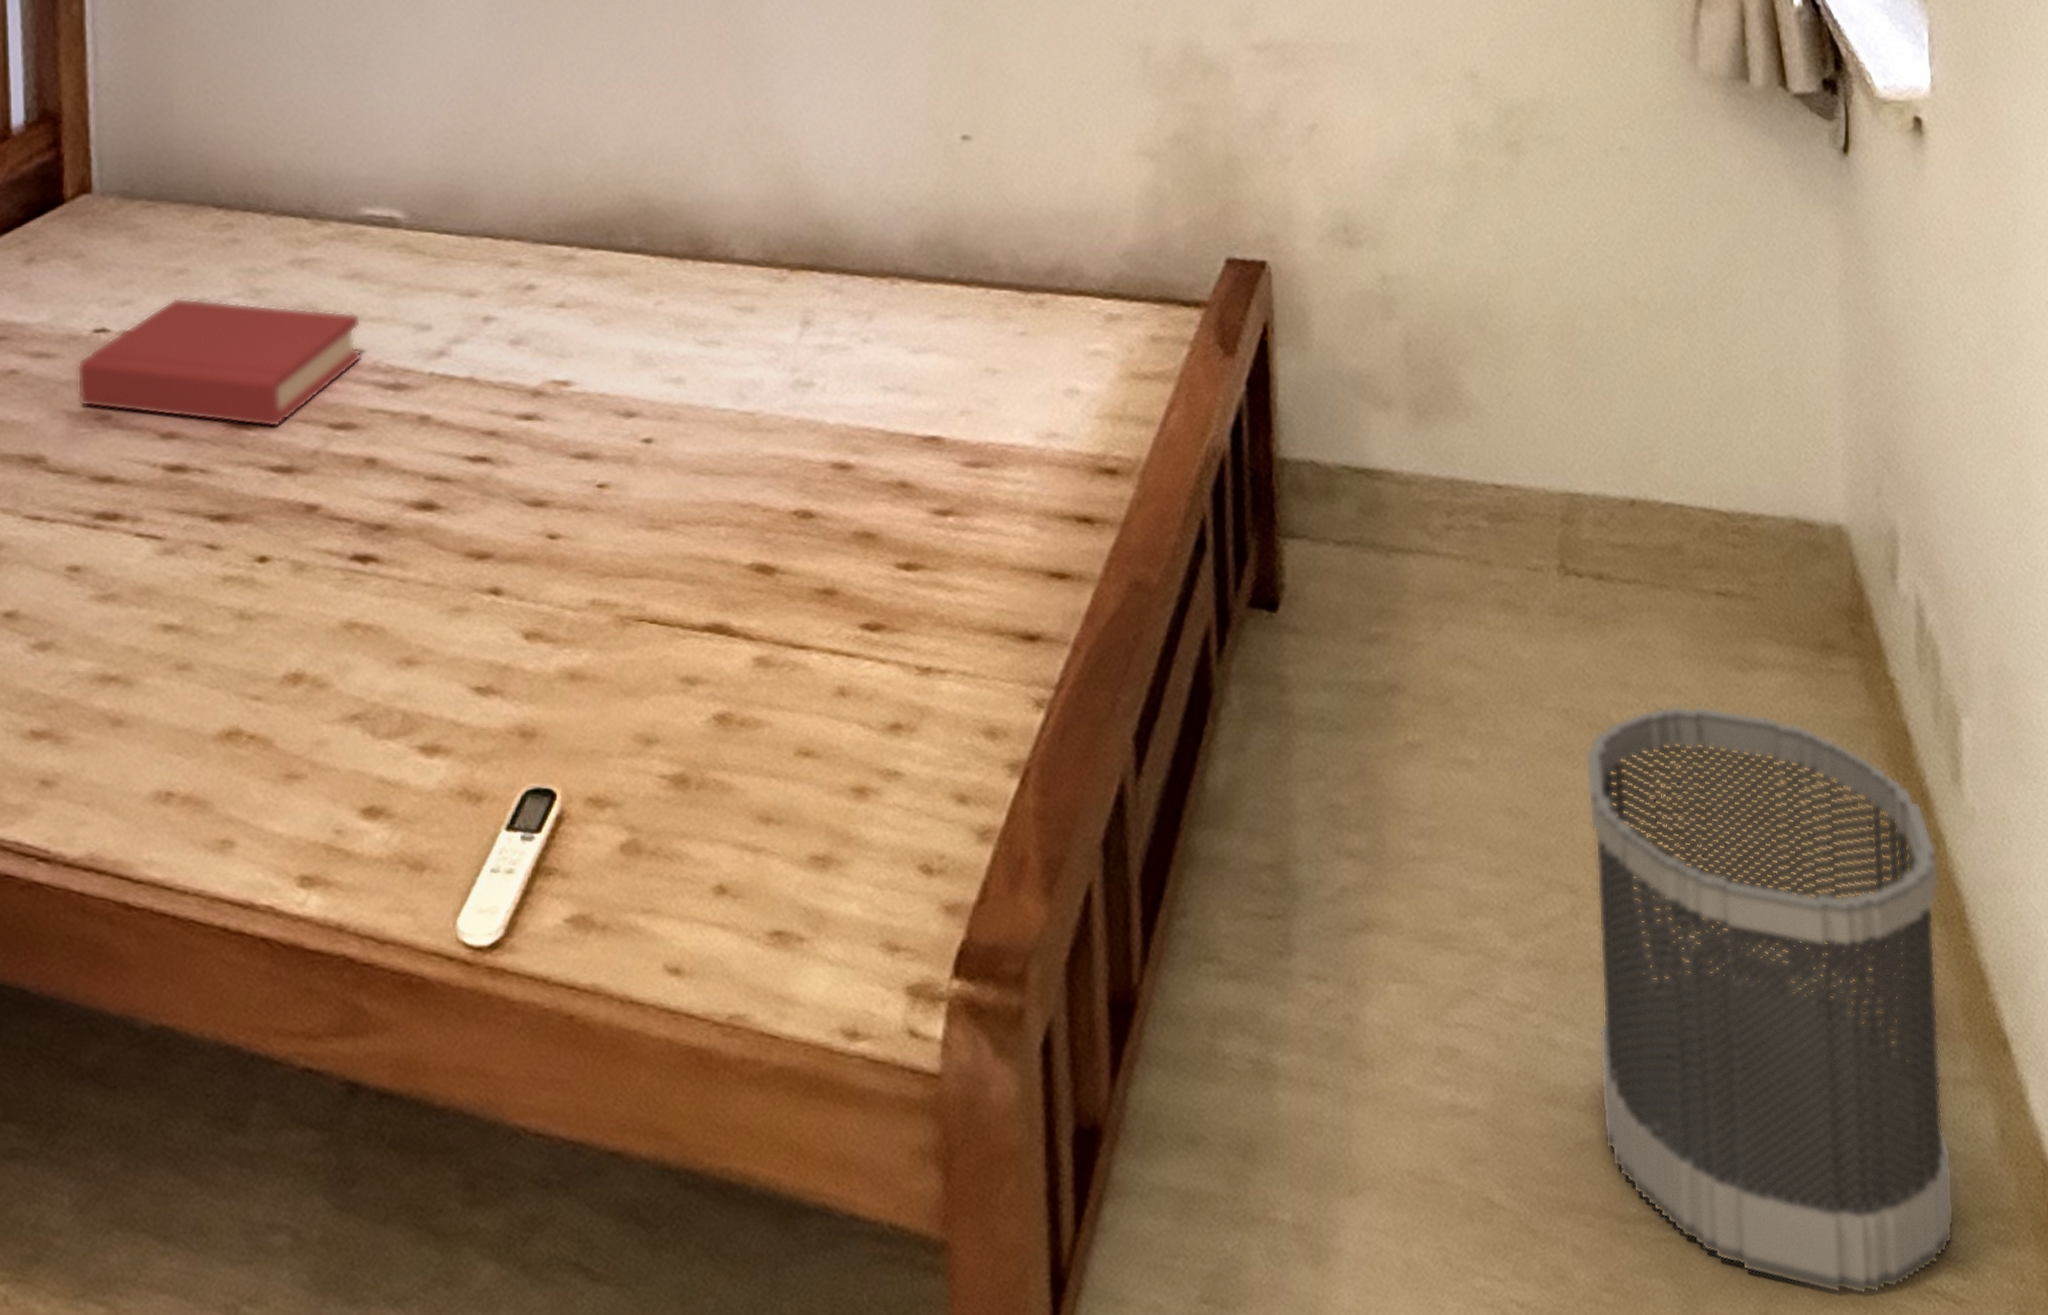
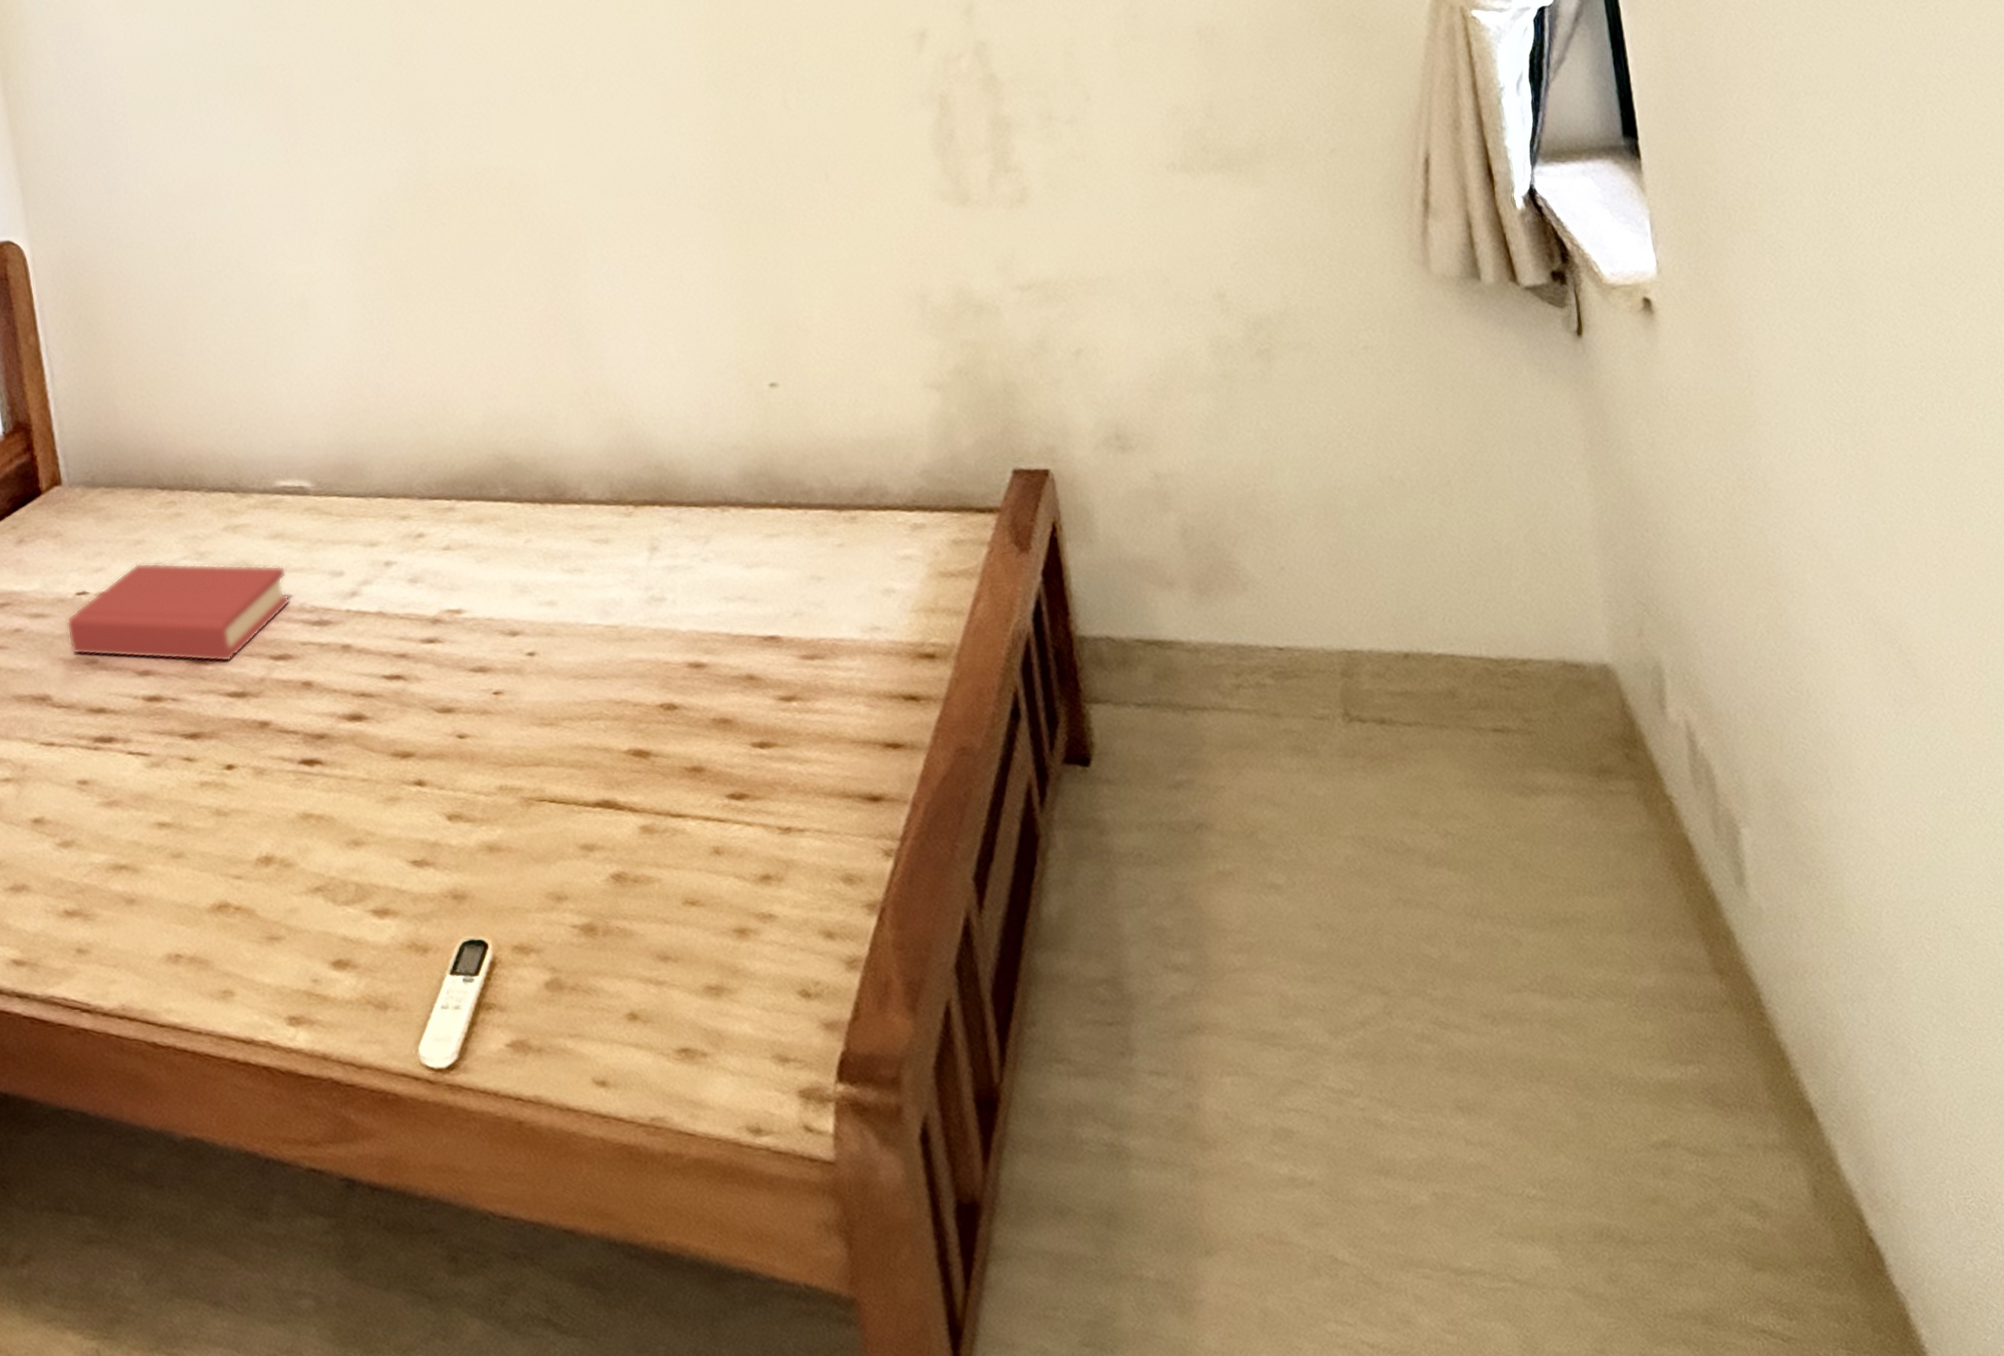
wastebasket: present [1585,705,1954,1295] -> none [1383,828,1776,1335]

